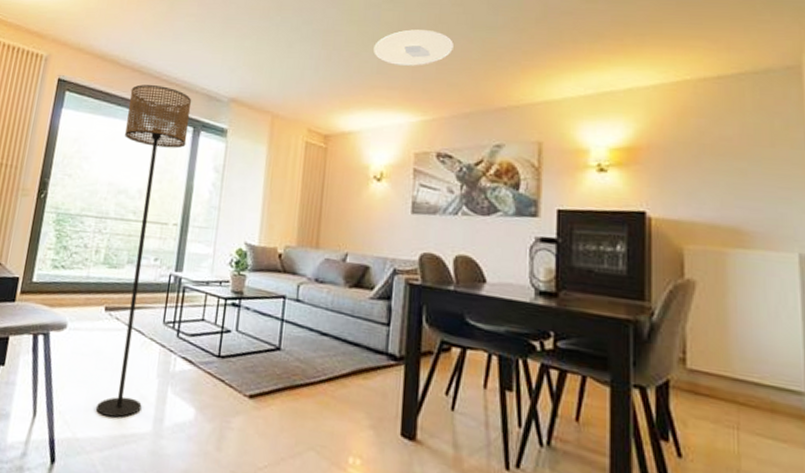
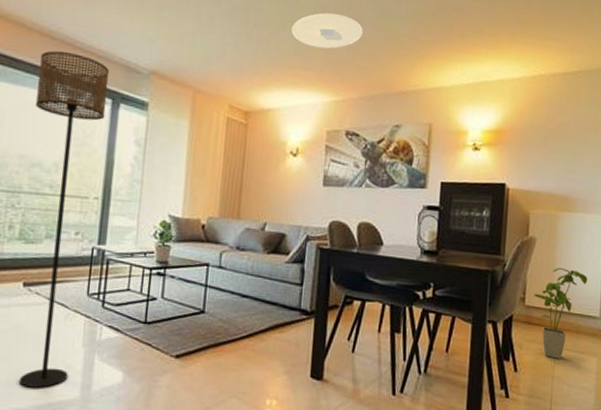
house plant: none [698,321,781,447] -> present [533,268,588,359]

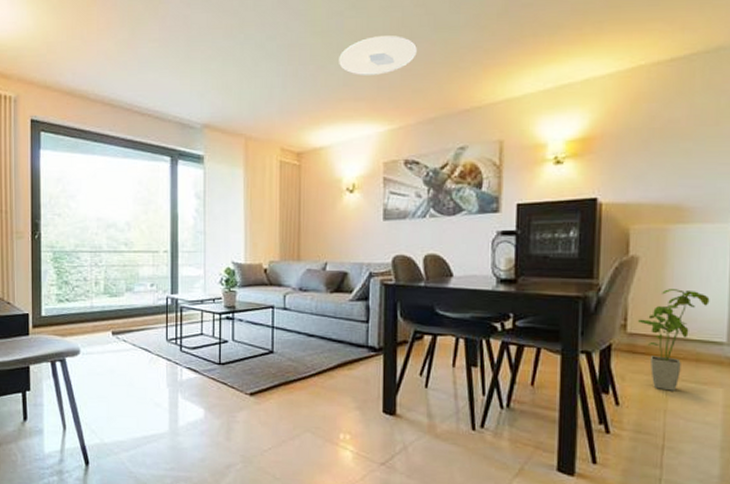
floor lamp: present [18,51,110,388] -> none [104,118,166,423]

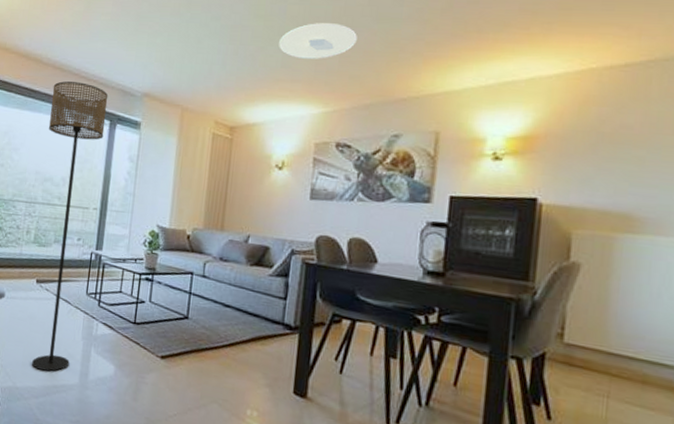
floor lamp: none [104,118,166,423] -> present [31,81,109,372]
house plant: present [637,289,710,391] -> none [575,301,661,413]

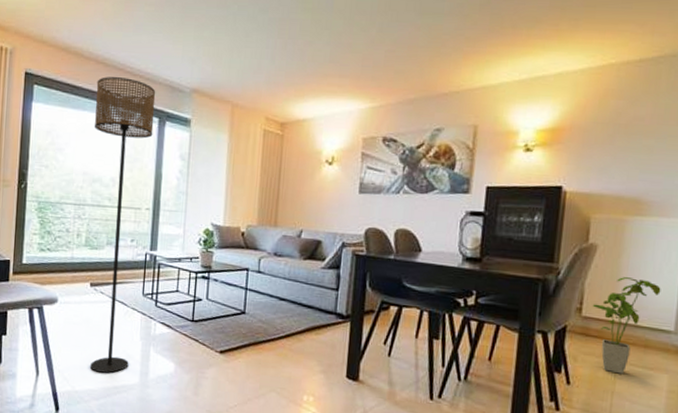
ceiling light: present [279,23,357,59] -> none [327,17,402,54]
house plant: none [575,301,661,413] -> present [592,277,661,374]

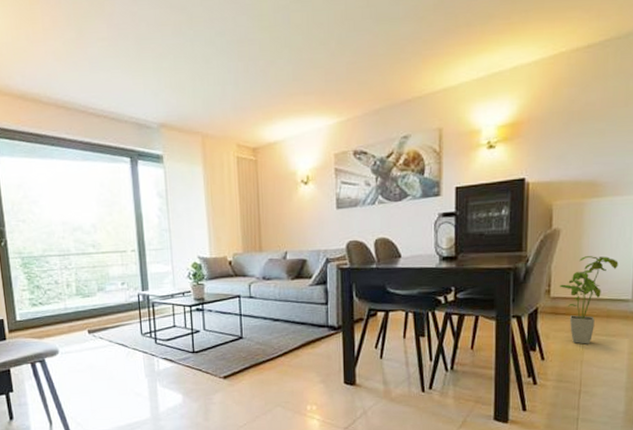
floor lamp: present [89,77,156,374] -> none [60,120,138,413]

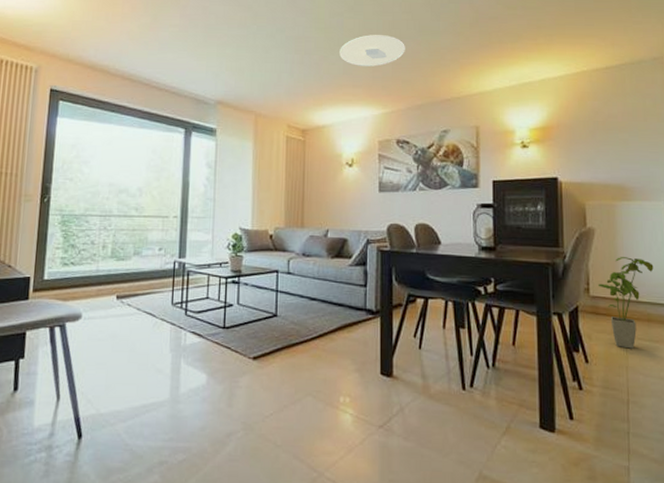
ceiling light: none [287,28,361,70] -> present [339,35,405,67]

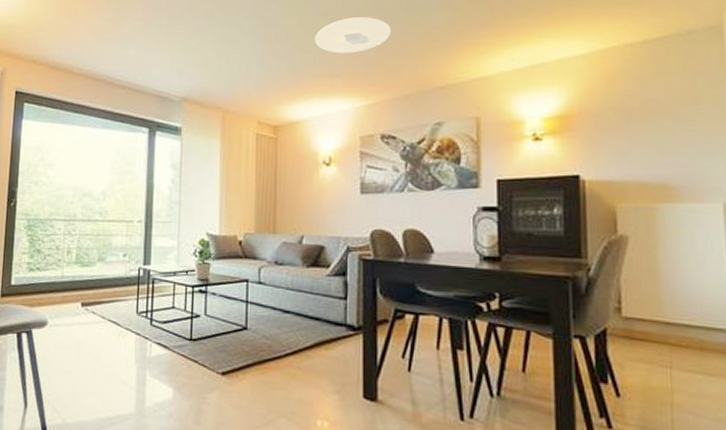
house plant: present [597,257,654,349] -> none [632,270,709,383]

